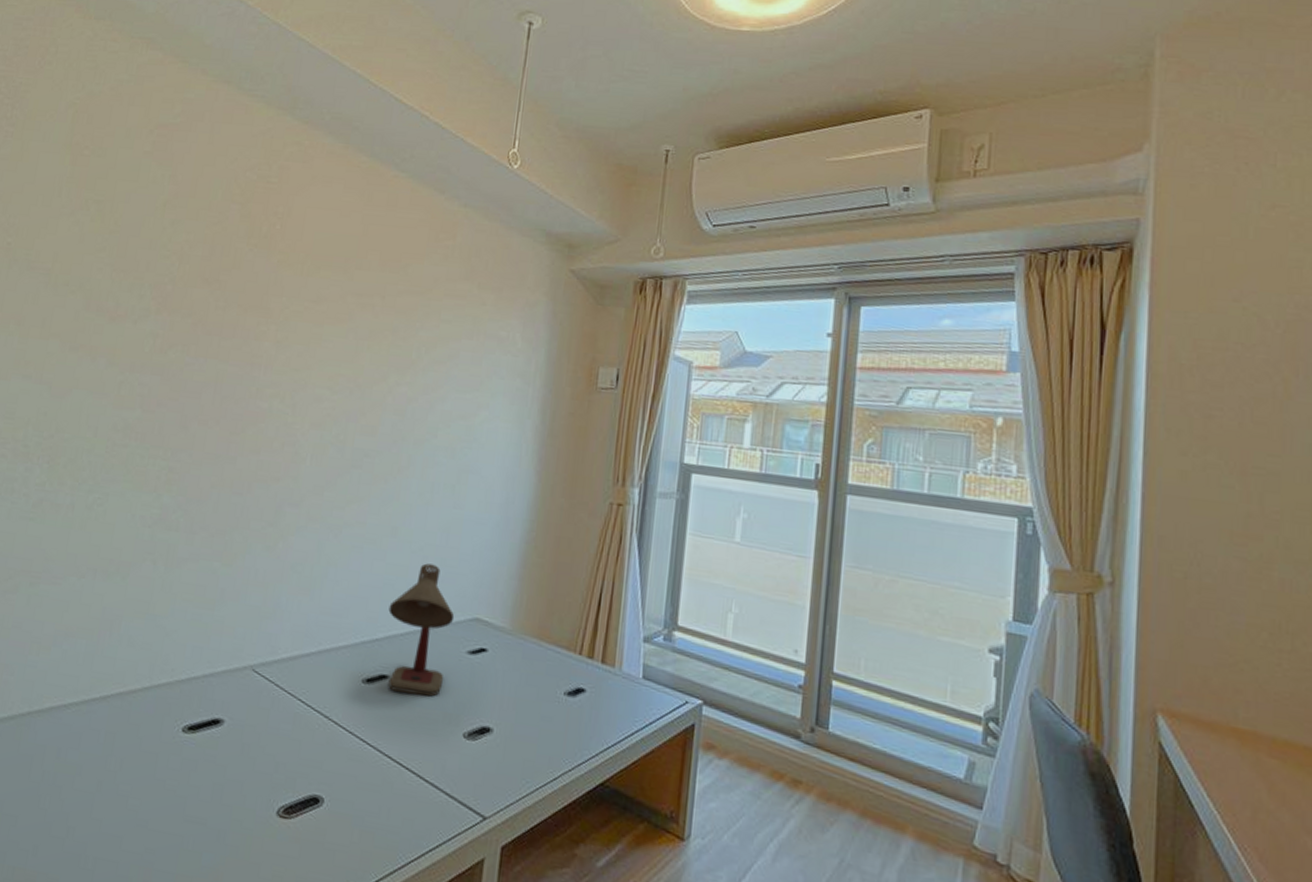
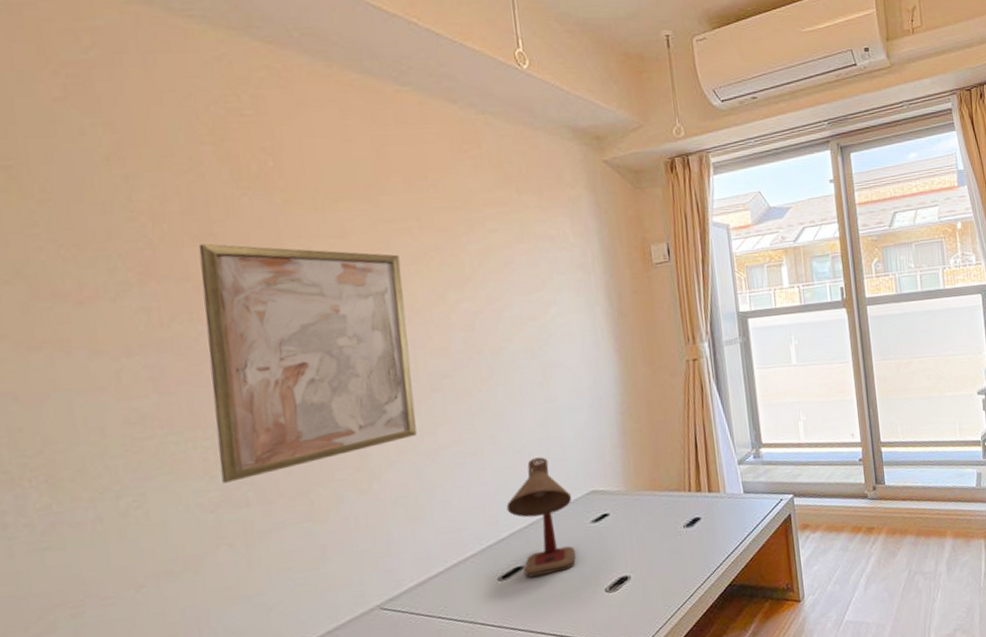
wall art: none [164,287,358,507] -> present [198,243,417,483]

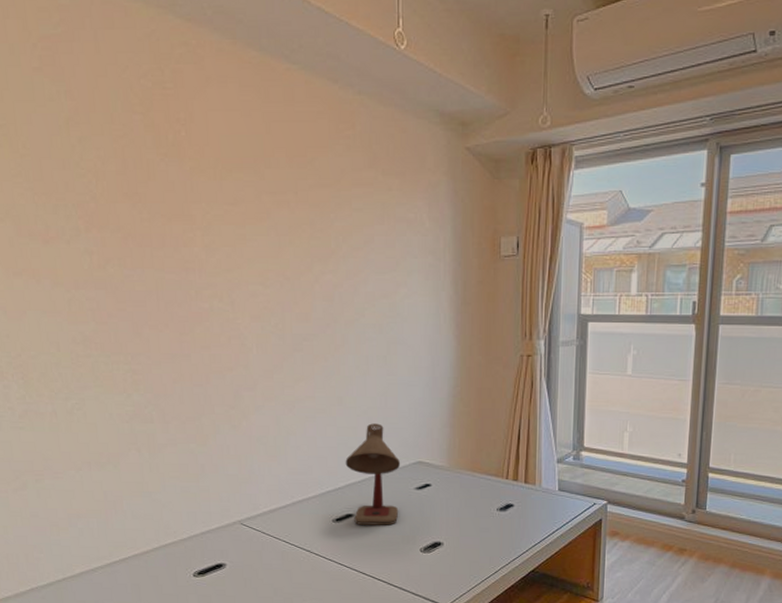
wall art: present [198,243,417,483] -> none [127,201,280,401]

